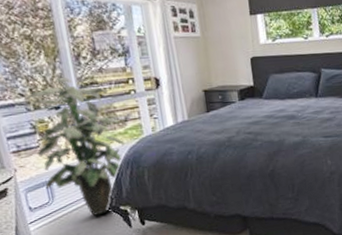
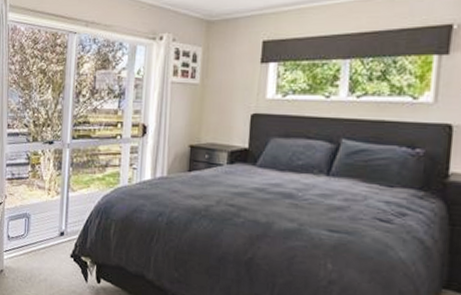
indoor plant: present [26,77,125,216] -> none [25,112,101,260]

